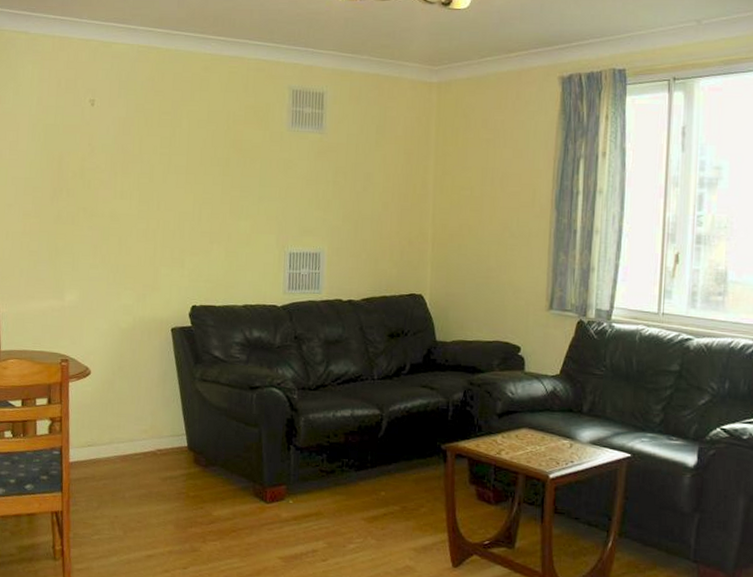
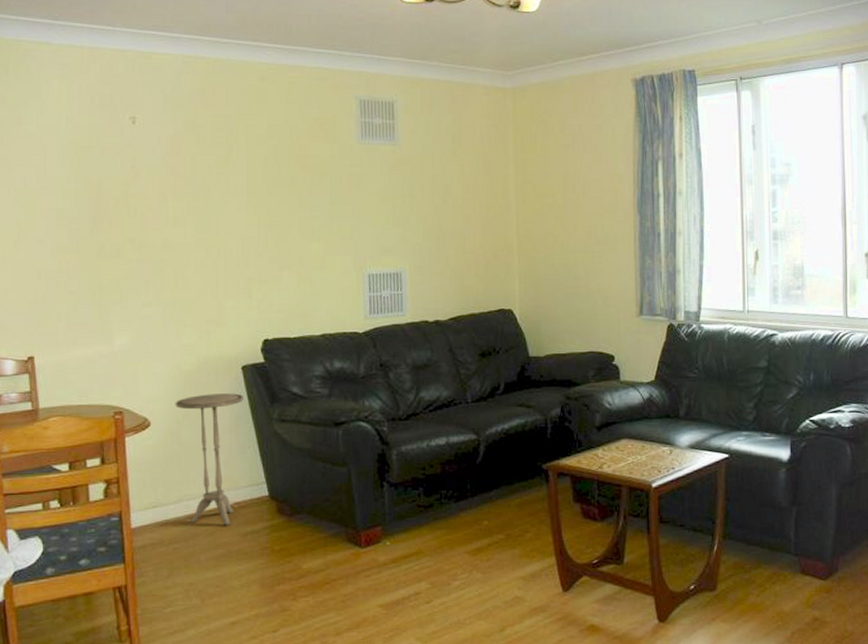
side table: none [112,350,171,470] -> present [175,393,244,526]

